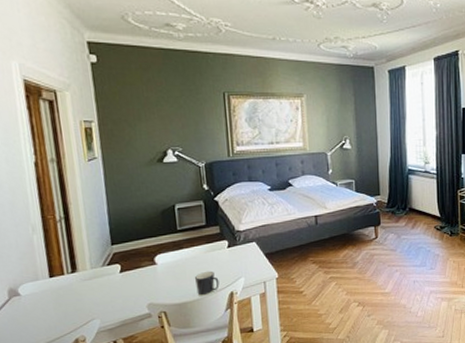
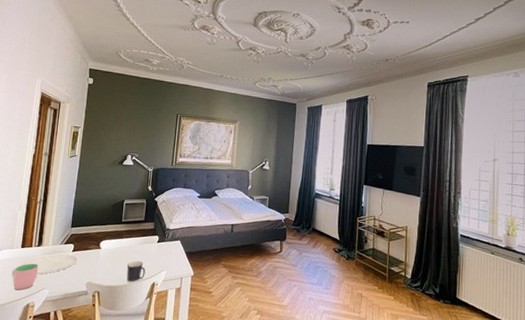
cup: none [44,292,80,326] -> present [11,263,39,291]
plate: none [56,277,130,305] -> present [22,254,78,275]

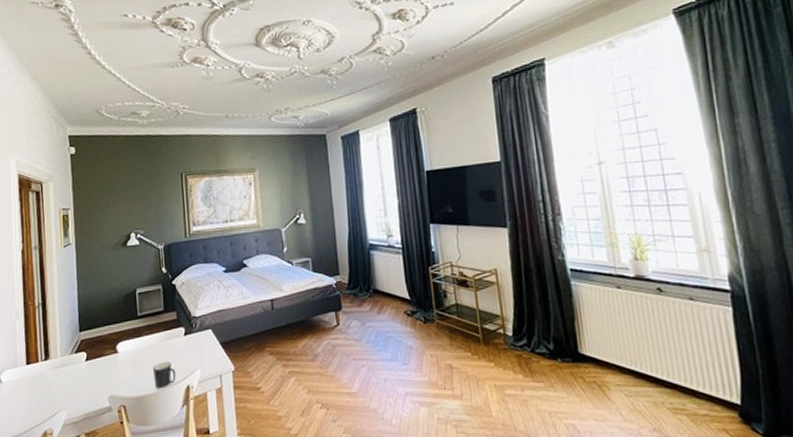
cup: present [11,263,39,291] -> none [20,381,50,417]
plate: present [22,254,78,275] -> none [30,366,94,395]

